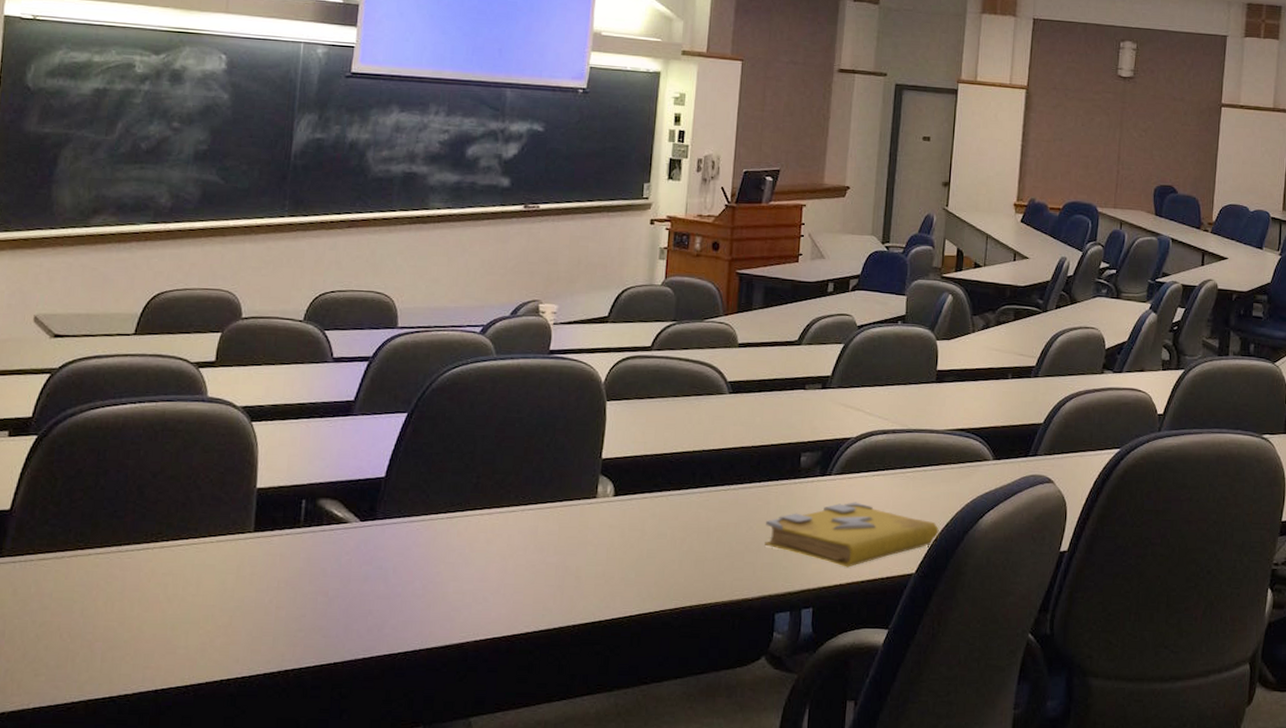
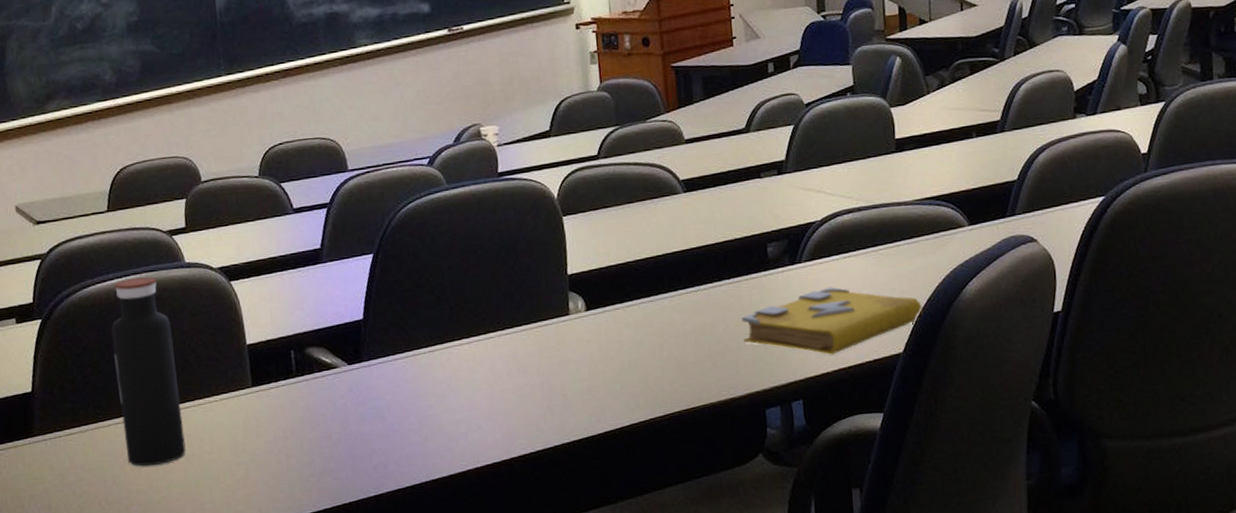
water bottle: none [102,405,179,602] -> present [111,277,186,467]

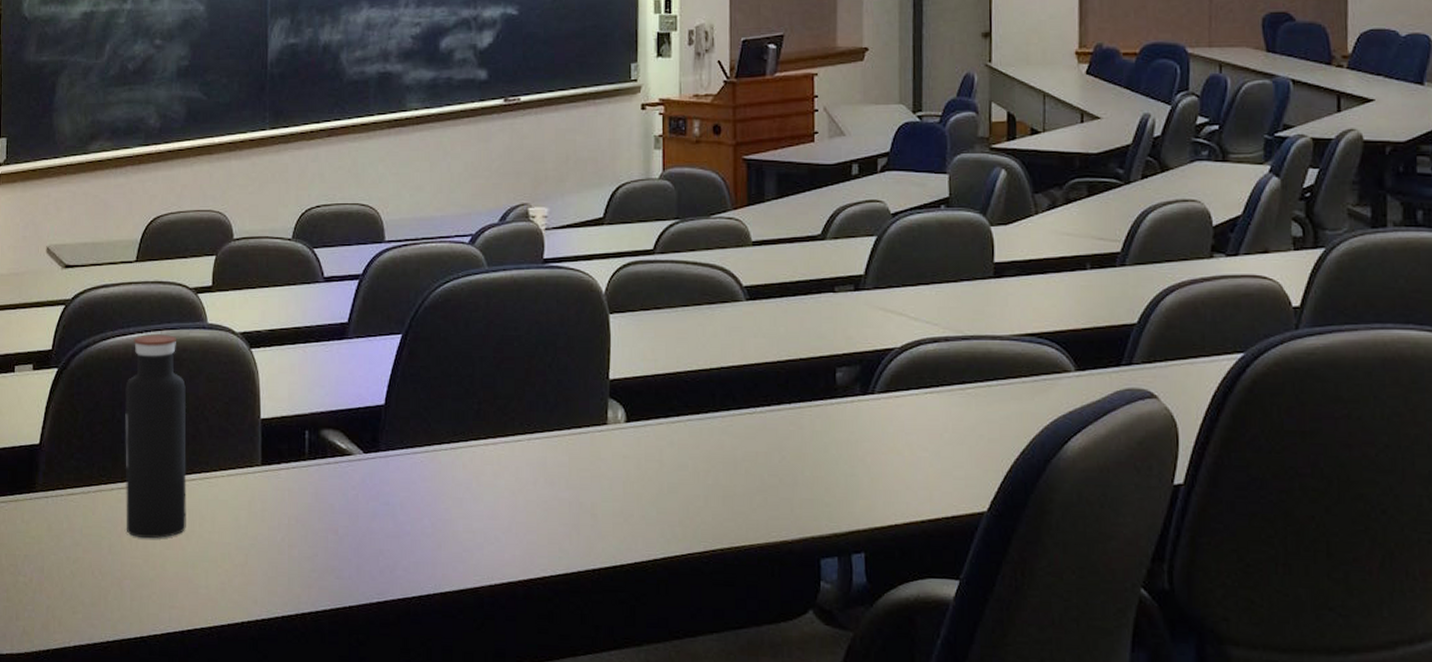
spell book: present [742,287,923,355] -> none [801,425,1014,505]

